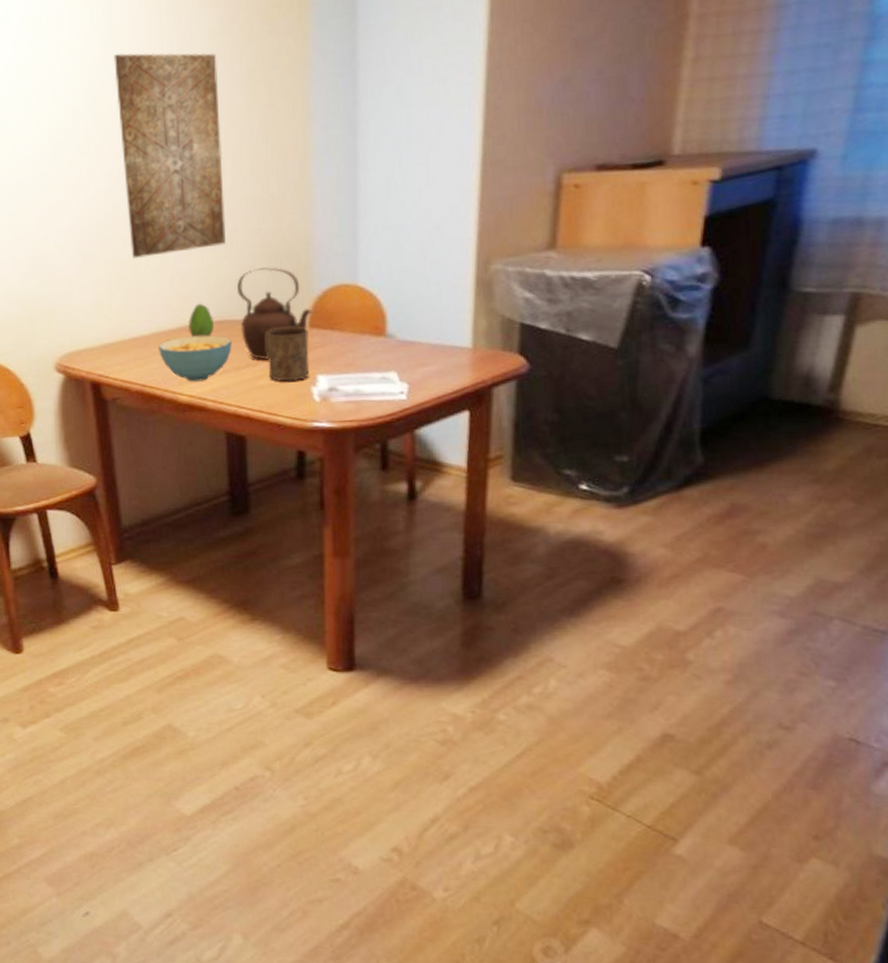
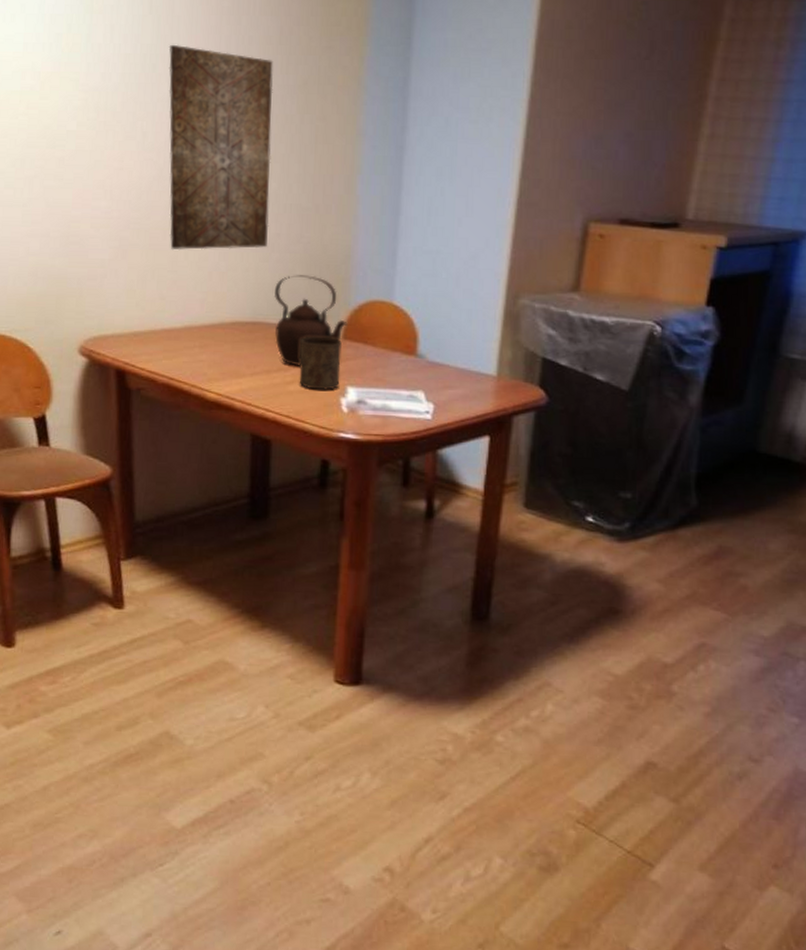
cereal bowl: present [158,335,232,382] -> none [189,334,265,381]
fruit: present [188,303,214,338] -> none [221,302,248,337]

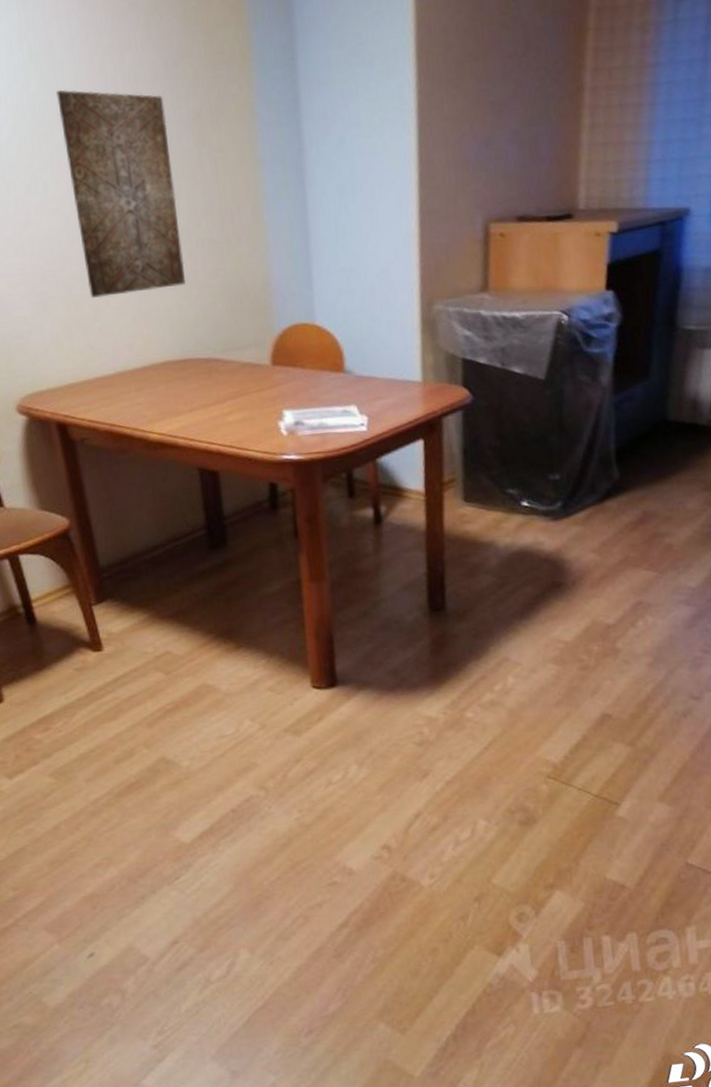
teapot: present [275,275,348,366] -> none [199,306,275,397]
cup: present [299,336,342,390] -> none [231,365,276,417]

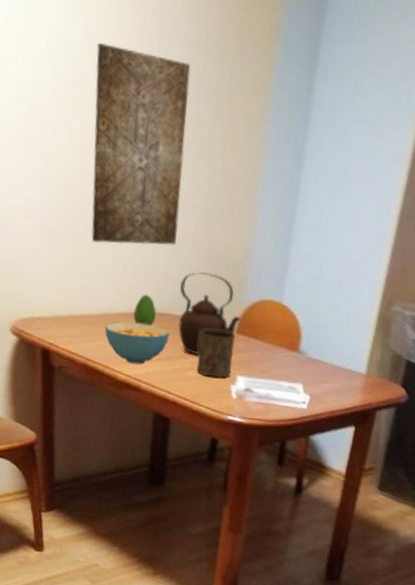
cereal bowl: none [124,374,199,420] -> present [104,322,169,365]
fruit: none [153,342,180,377] -> present [132,294,156,326]
teapot: none [199,306,275,397] -> present [178,272,242,355]
cup: none [231,365,276,417] -> present [196,329,235,378]

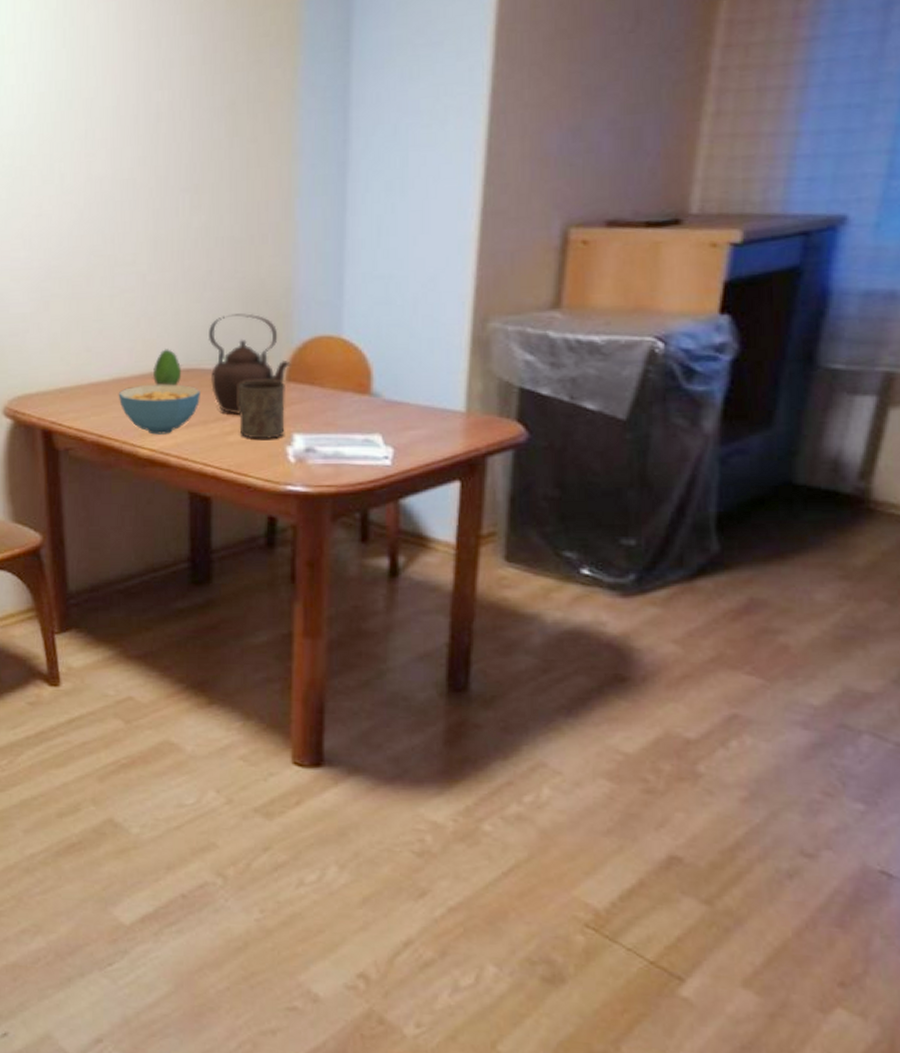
wall art: present [91,42,191,245] -> none [84,76,200,298]

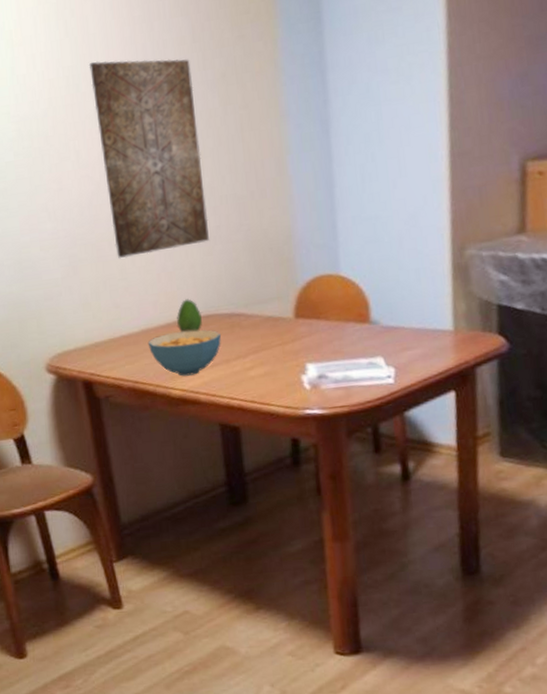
wall art: none [84,76,200,298] -> present [88,59,209,259]
teapot: present [209,313,291,414] -> none [222,260,298,351]
cup: present [238,380,285,439] -> none [253,318,299,372]

